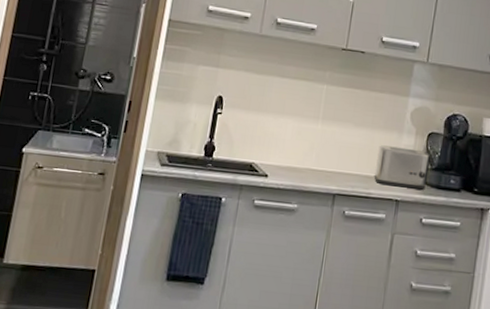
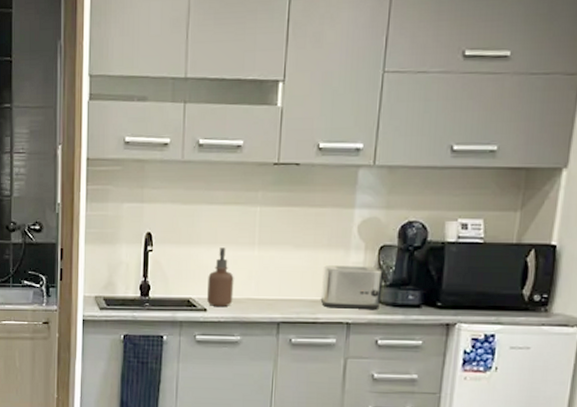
soap dispenser: none [269,118,297,174] -> present [207,247,234,306]

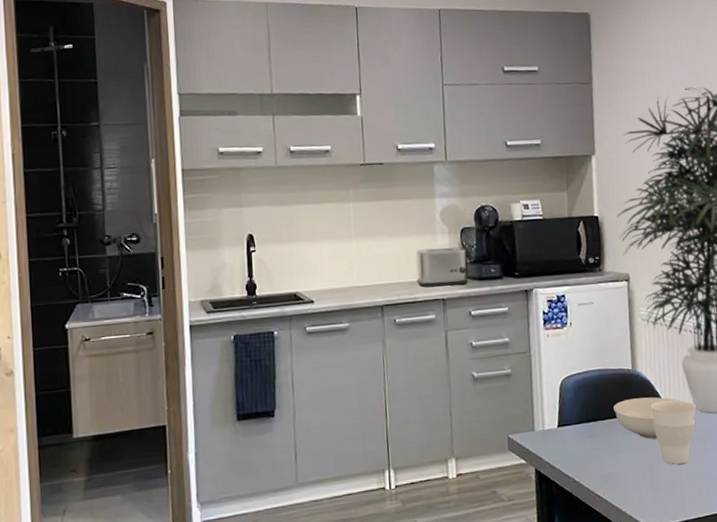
soap dispenser: present [207,247,234,306] -> none [312,242,338,298]

